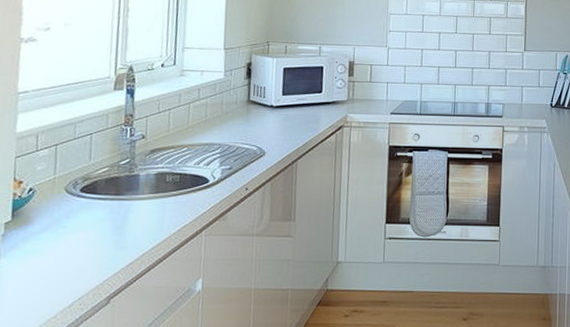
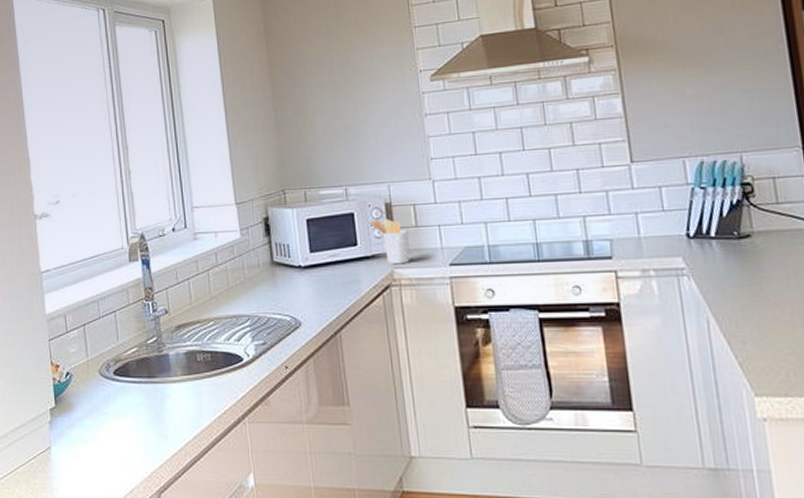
utensil holder: none [334,73,363,110] -> present [369,219,410,265]

